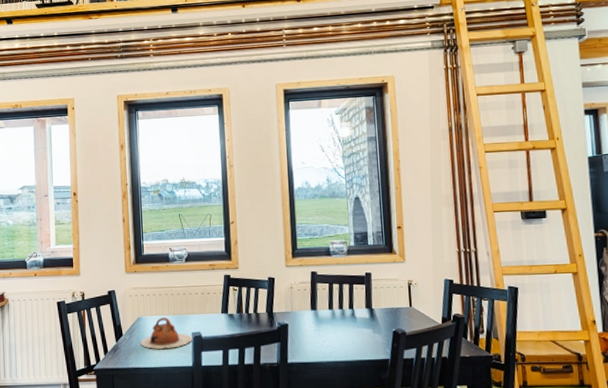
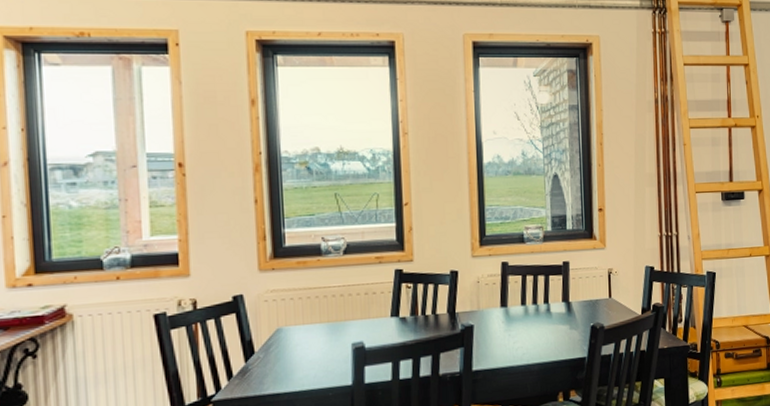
teapot: present [141,317,193,349] -> none [281,325,354,368]

